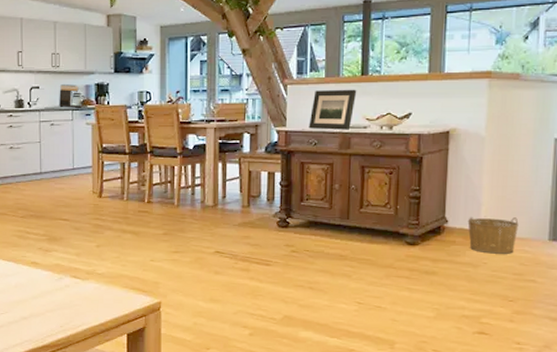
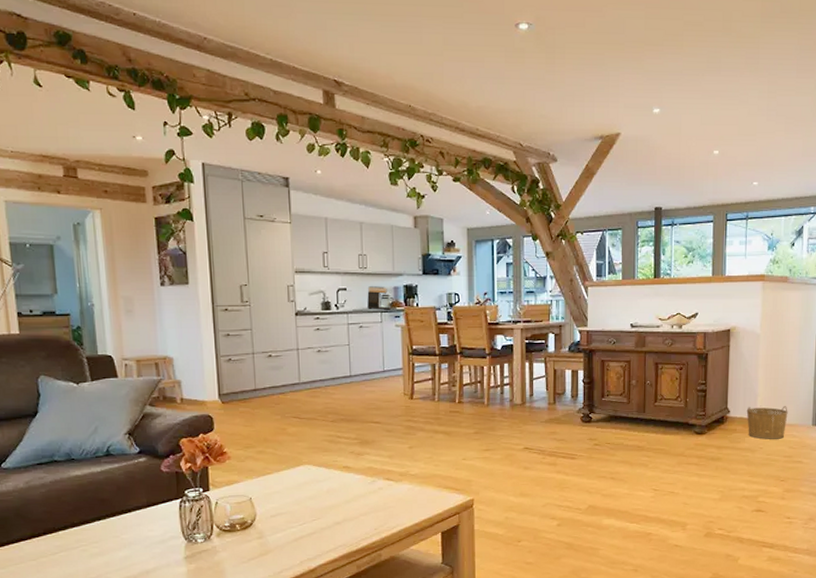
picture frame: present [309,89,357,130] -> none [608,291,651,330]

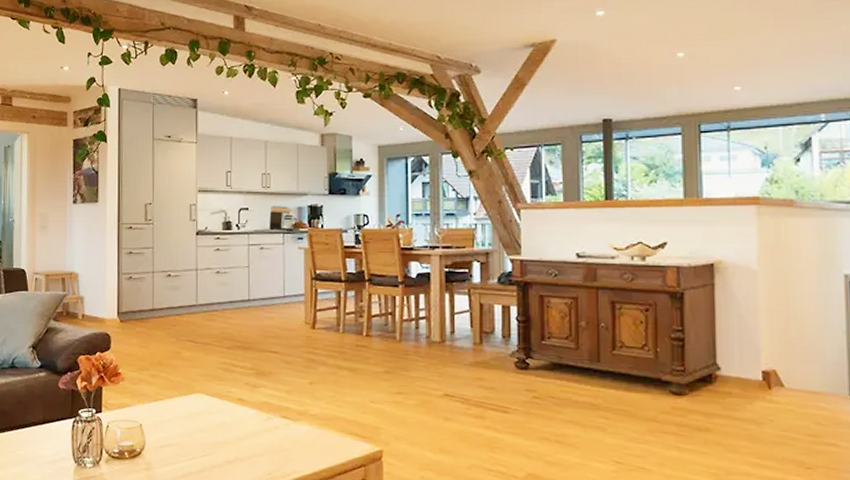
basket: present [746,406,788,439] -> none [745,364,809,411]

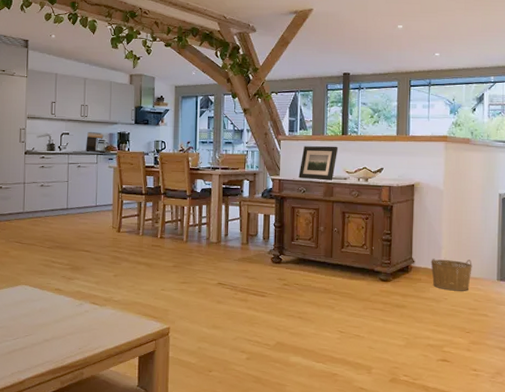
picture frame: none [547,215,601,260] -> present [298,146,339,181]
basket: none [745,364,809,411] -> present [431,258,472,291]

